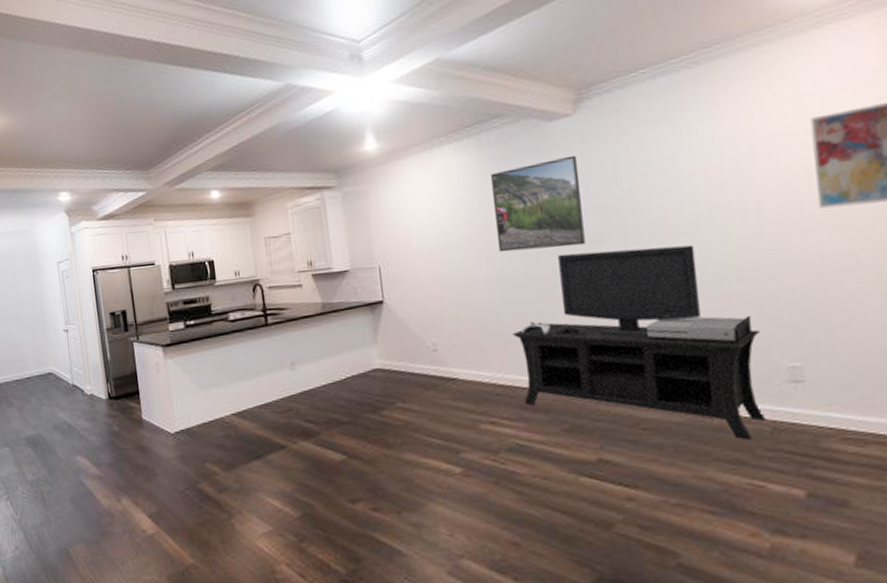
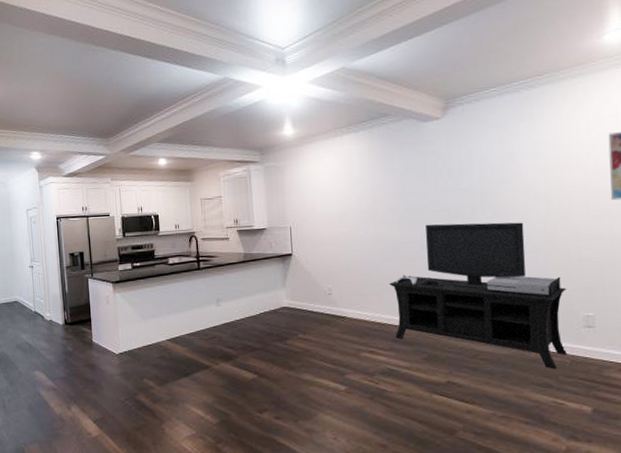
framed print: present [491,155,585,253] -> none [378,149,446,221]

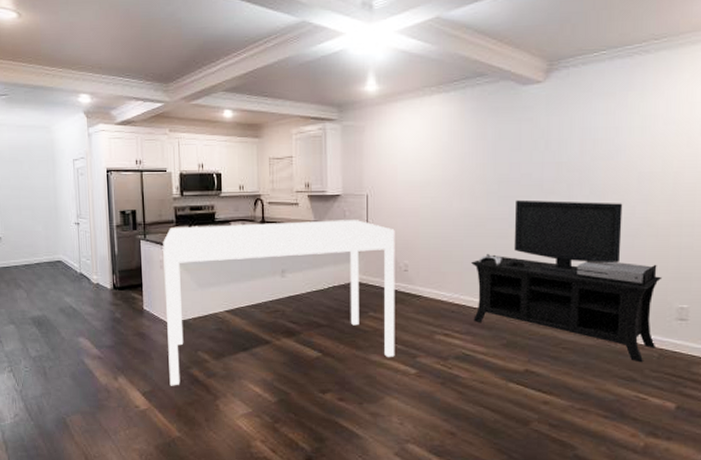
dining table: none [108,250,325,413] -> present [163,220,395,386]

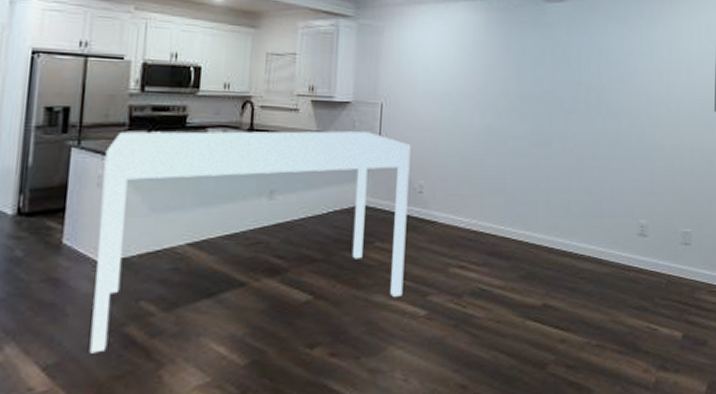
media console: present [470,200,662,363] -> none [490,117,669,291]

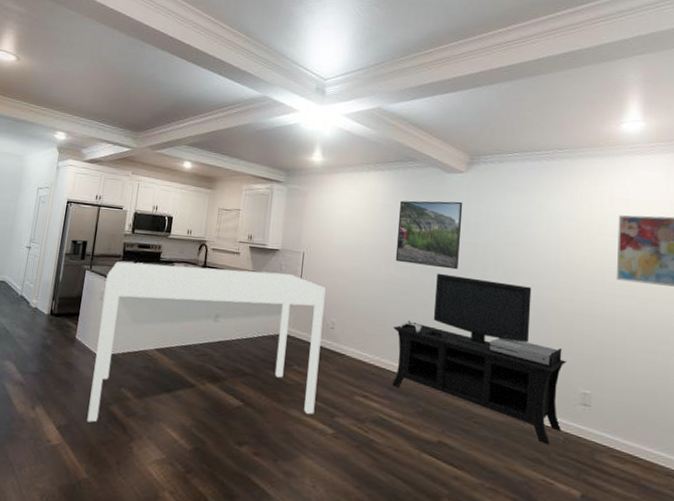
media console: none [490,117,669,291] -> present [392,273,567,445]
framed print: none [491,34,564,113] -> present [395,200,463,270]

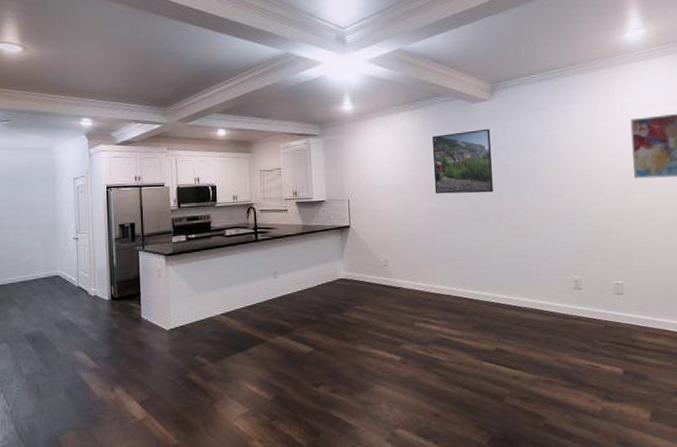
dining table: present [86,261,326,423] -> none [161,222,381,393]
media console: present [392,273,567,445] -> none [441,197,600,335]

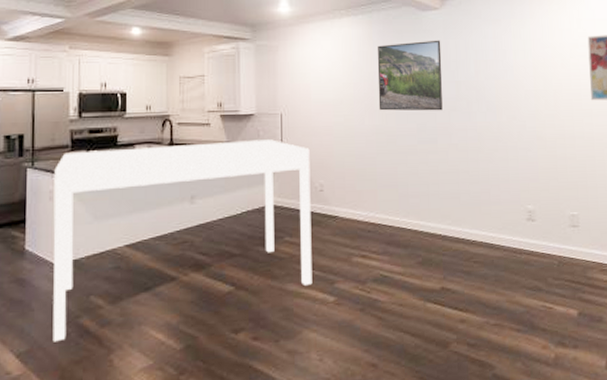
dining table: none [161,222,381,393] -> present [52,139,313,342]

